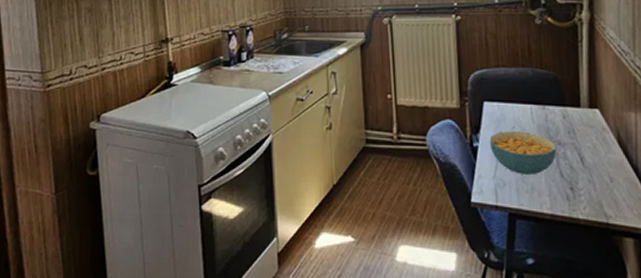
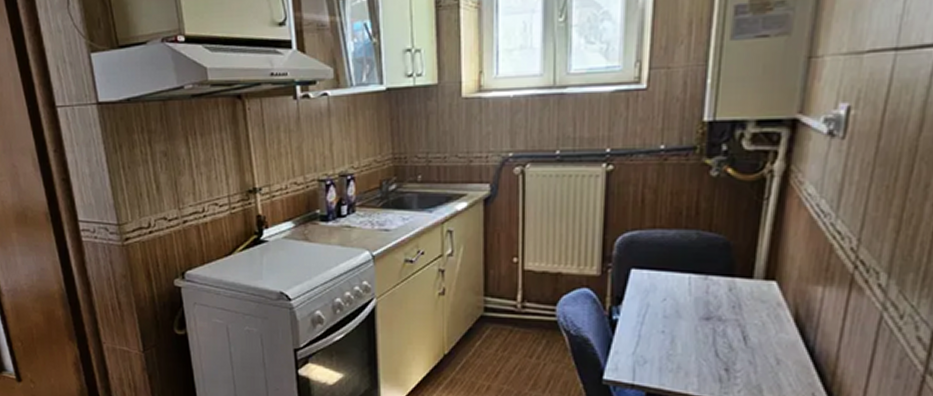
cereal bowl: present [489,131,557,176] -> none [632,303,715,354]

